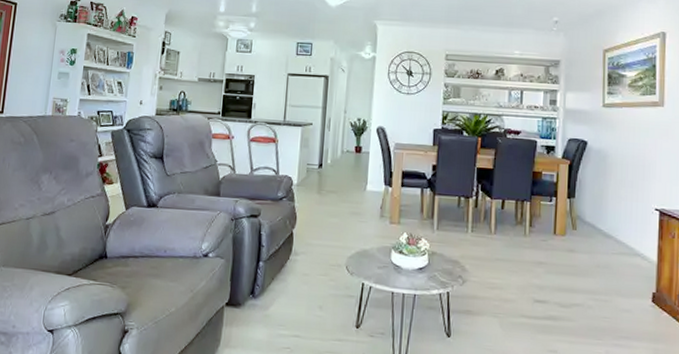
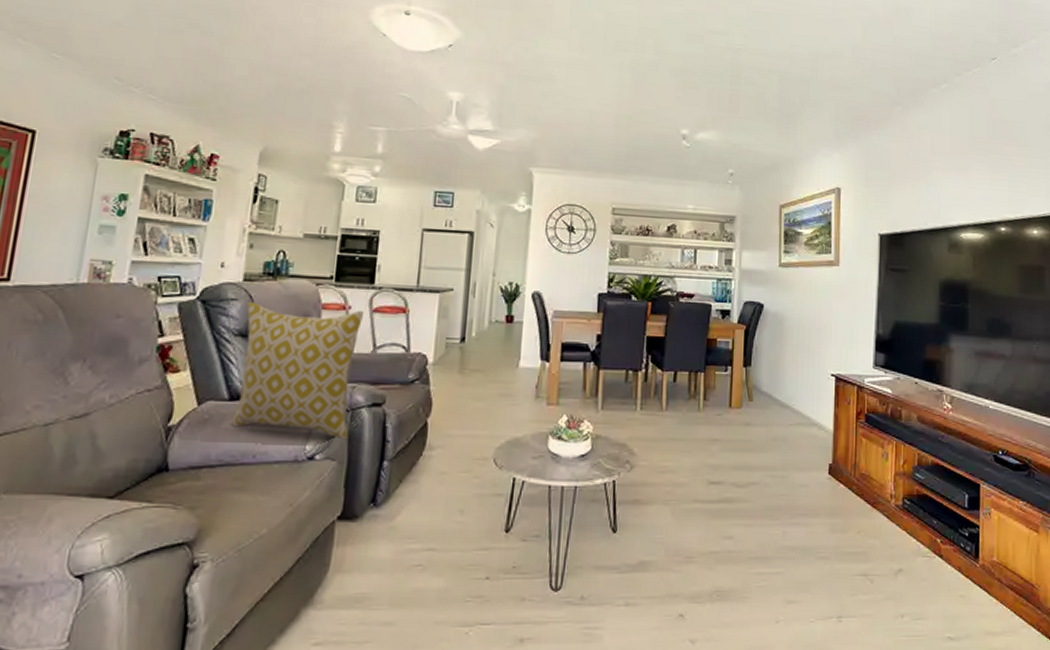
pillow: none [149,131,243,243] -> present [231,301,363,440]

